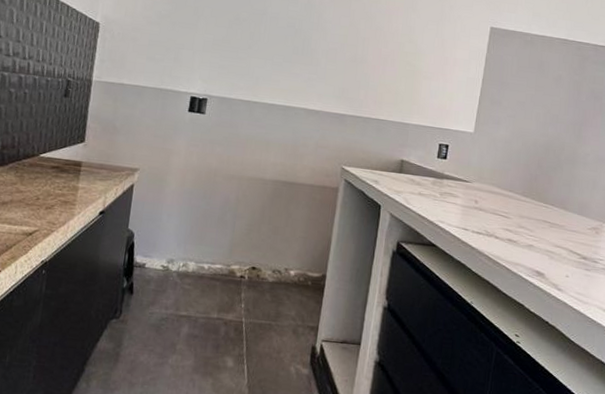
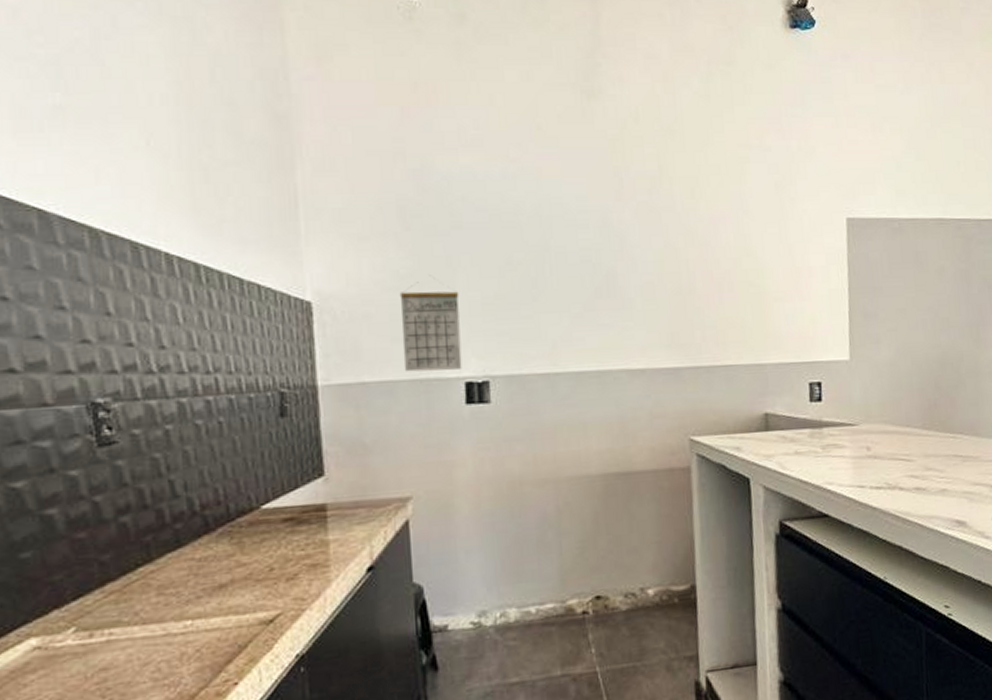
calendar: none [151,21,199,88] -> present [399,282,462,372]

